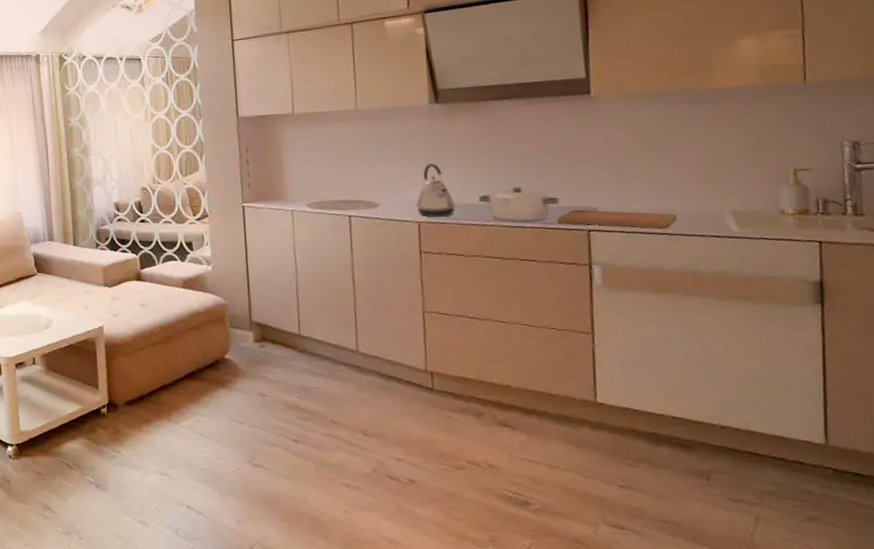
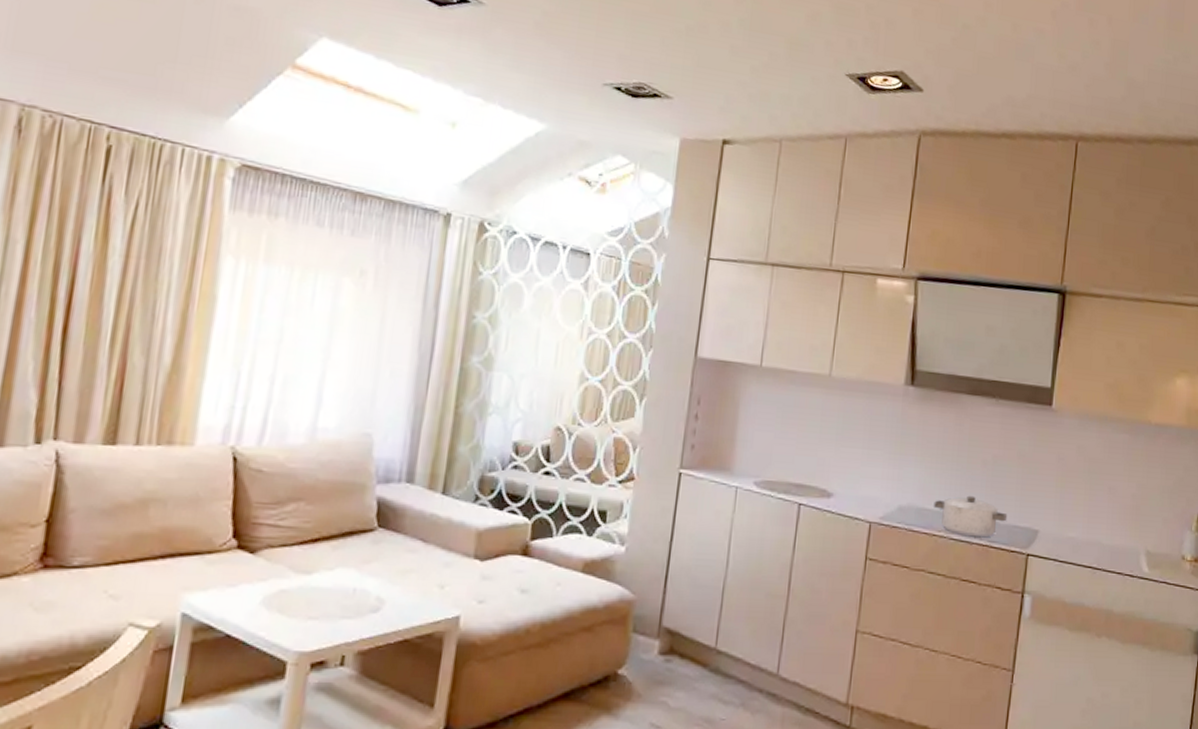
kettle: present [416,163,456,217] -> none [871,454,911,519]
cutting board: present [556,209,677,230] -> none [1001,530,1103,563]

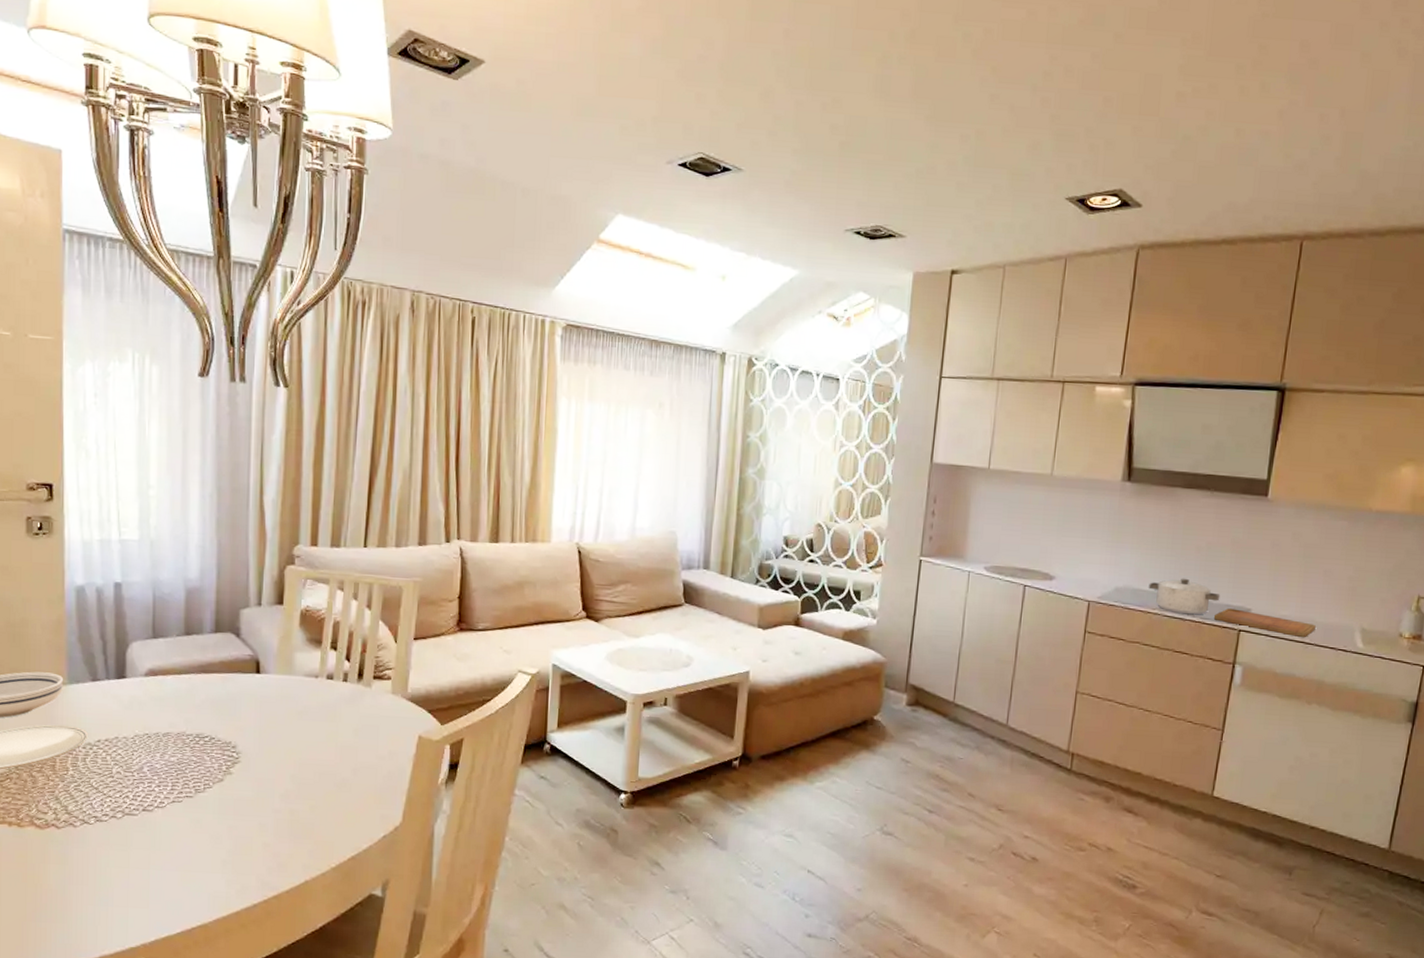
cutting board: none [1001,530,1103,563] -> present [1213,608,1316,638]

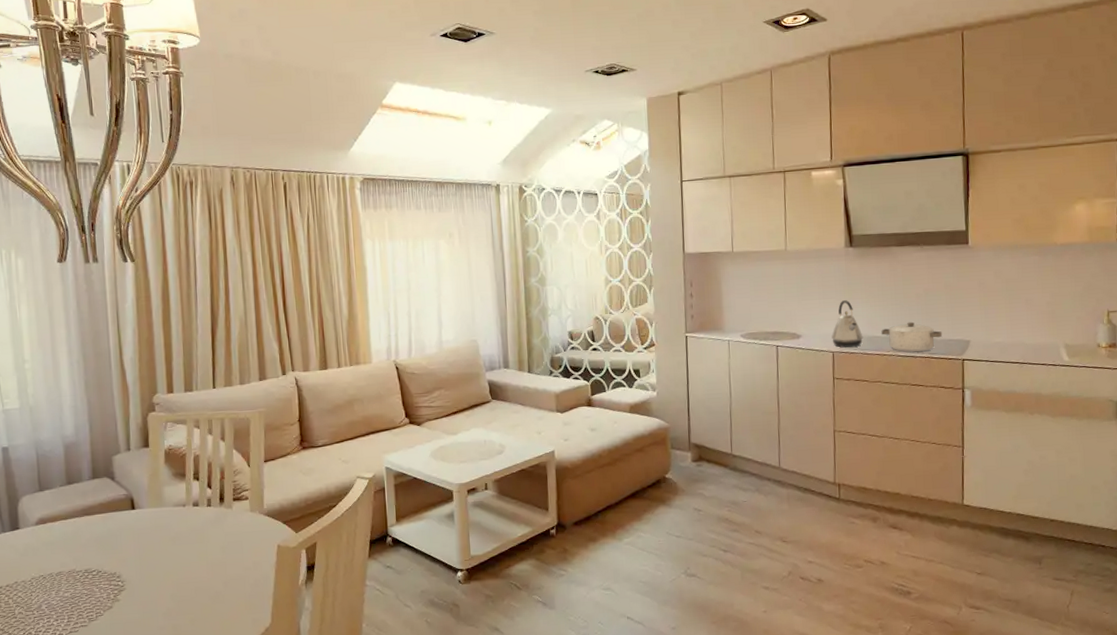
kettle: none [1090,543,1127,599] -> present [831,300,864,348]
cutting board: present [1213,608,1316,638] -> none [939,342,1027,359]

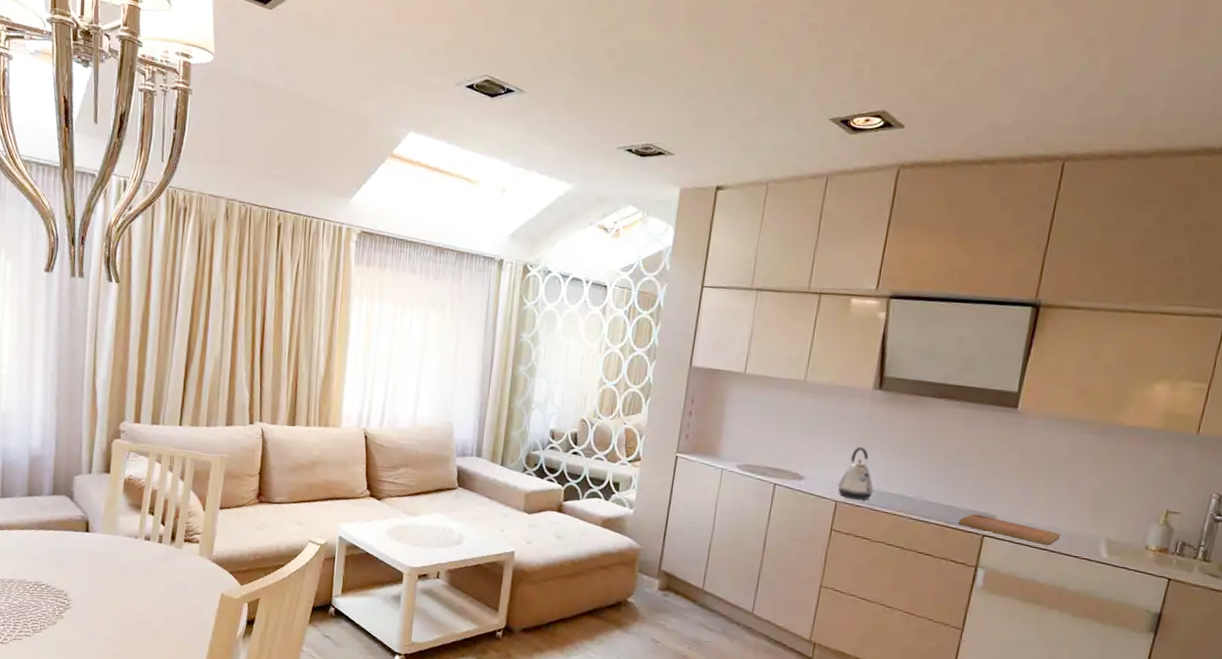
cooking pot: present [881,322,943,353] -> none [895,483,966,519]
cutting board: none [939,342,1027,359] -> present [958,514,1060,546]

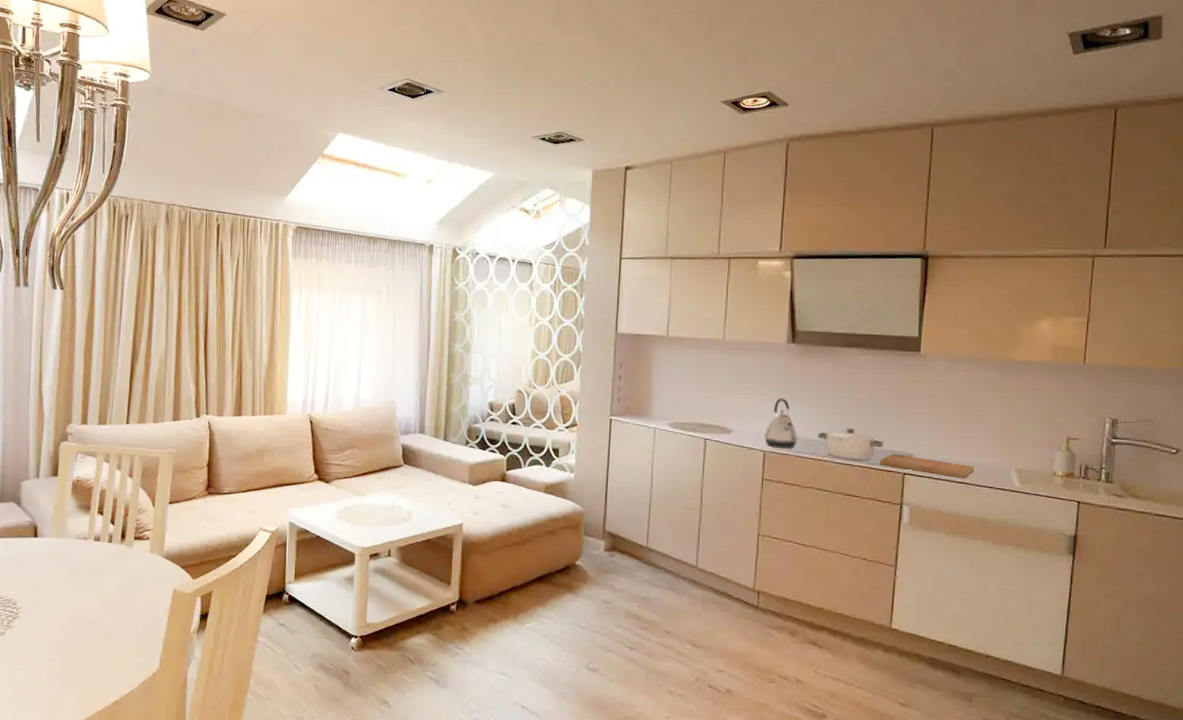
cooking pot: none [895,483,966,519] -> present [818,428,884,461]

